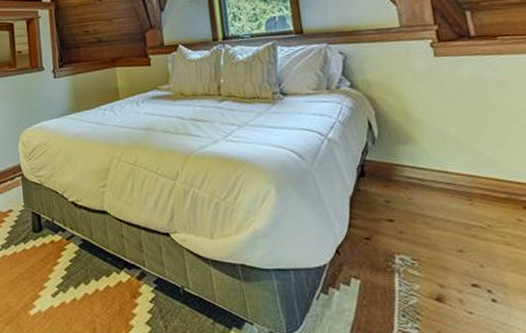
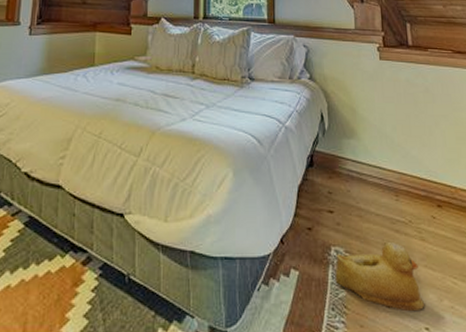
rubber duck: none [402,247,515,318] -> present [335,241,424,312]

